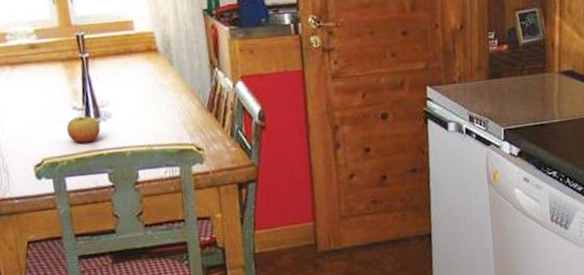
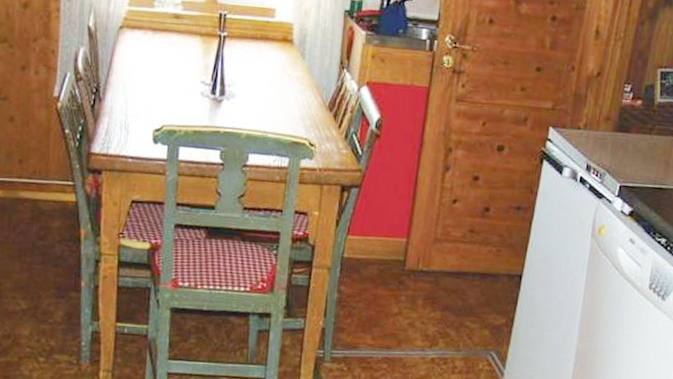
apple: present [66,116,101,144] -> none [190,91,223,118]

